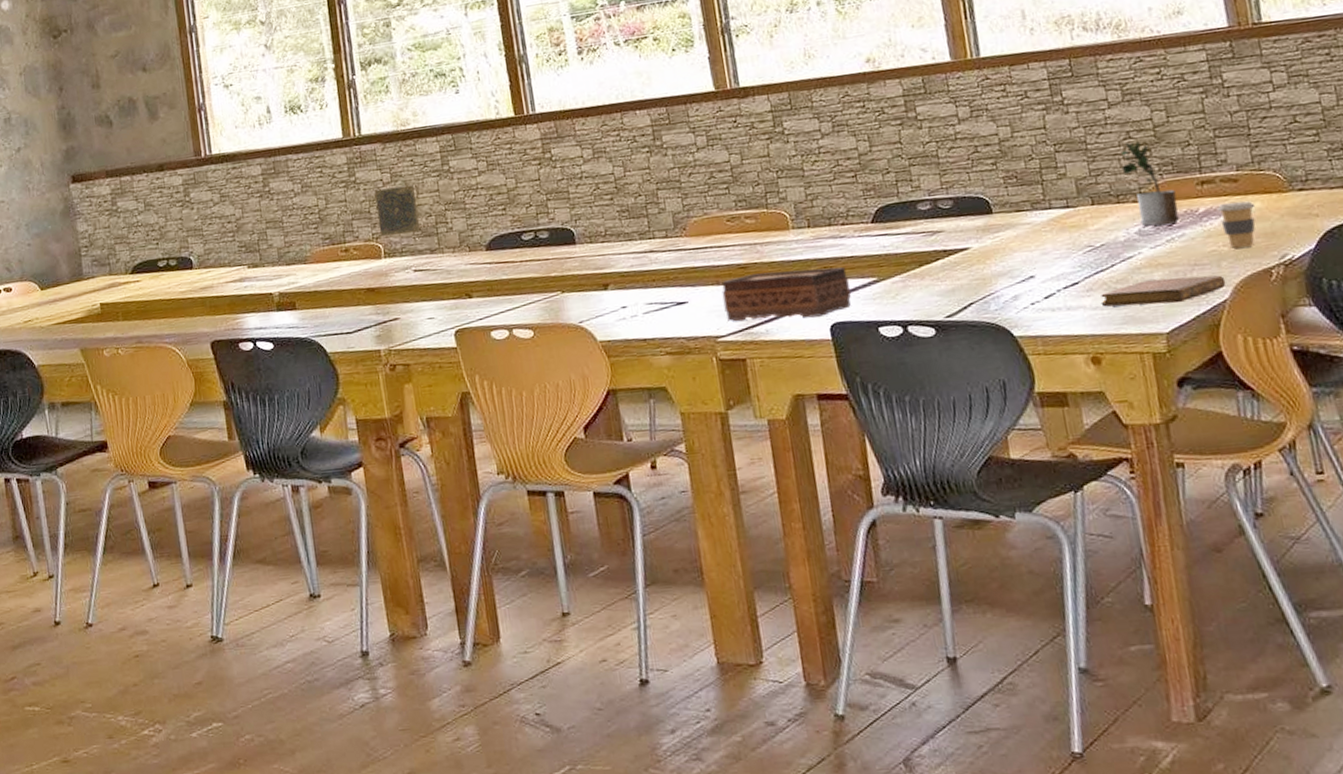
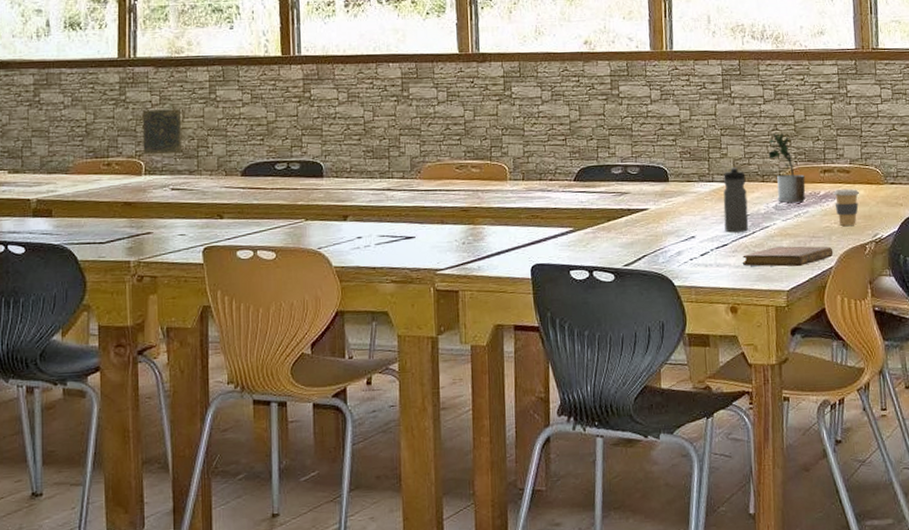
tissue box: present [721,267,851,322] -> none [445,216,551,259]
water bottle: none [1064,187,1105,268] -> present [723,166,749,233]

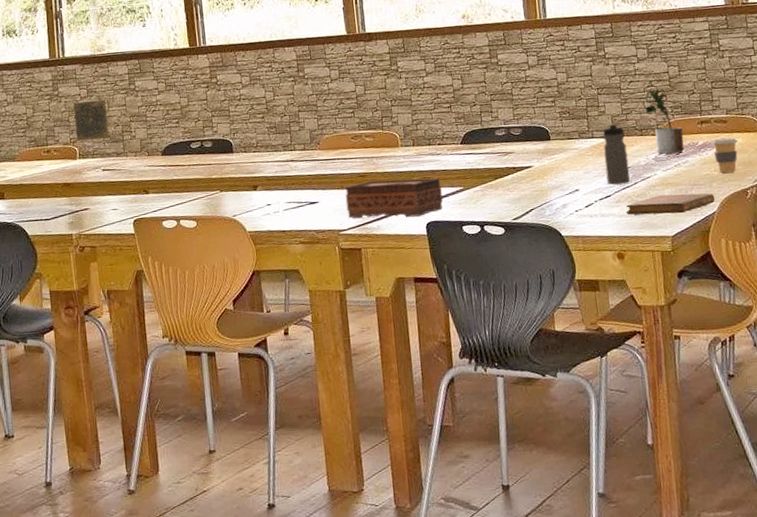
tissue box: none [445,216,551,259] -> present [345,178,443,219]

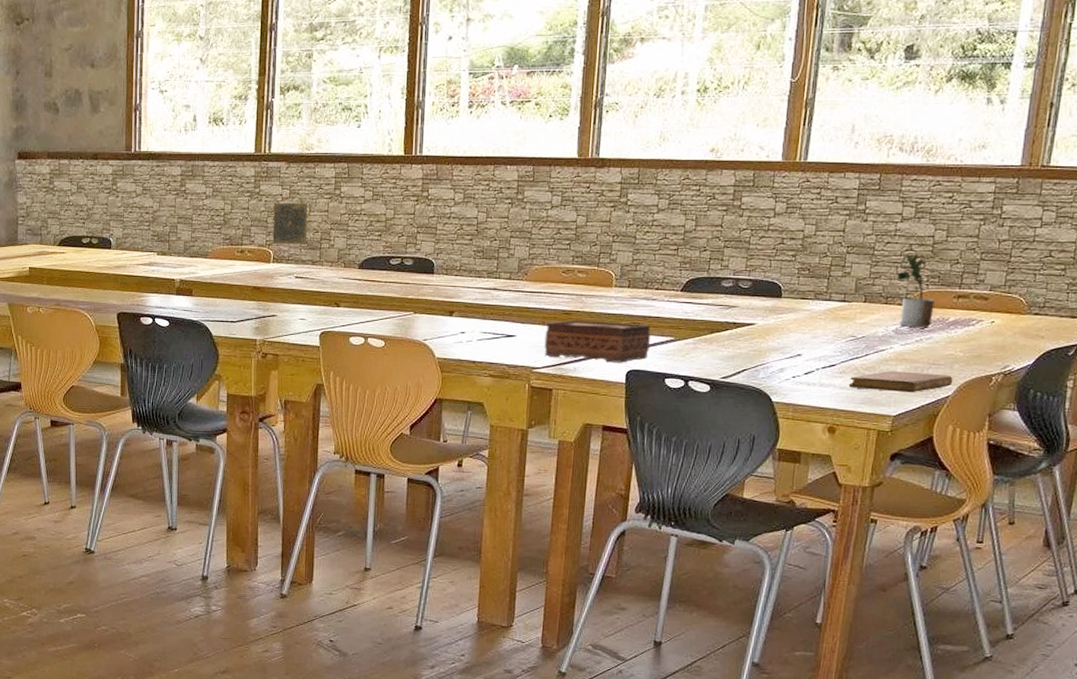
water bottle: present [603,122,630,185] -> none [835,286,868,354]
coffee cup: present [711,137,738,173] -> none [963,317,996,355]

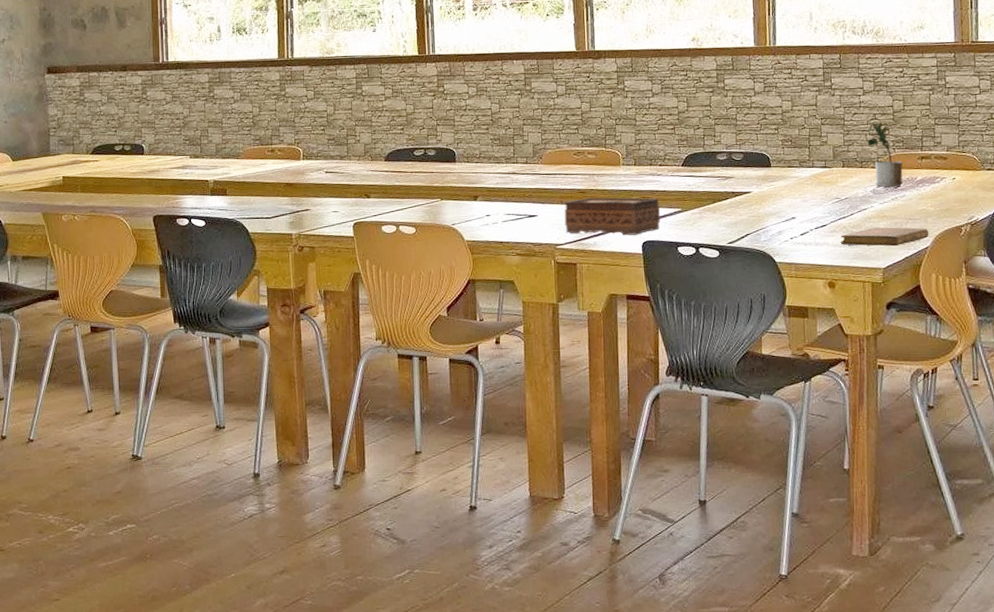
decorative tile: present [272,203,308,245] -> none [299,102,333,142]

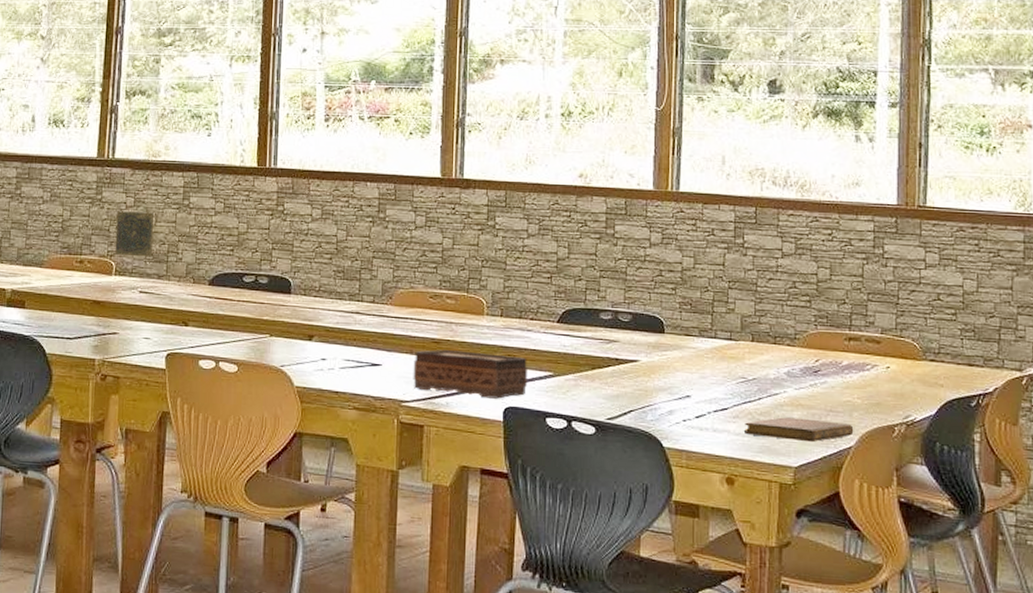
decorative tile: none [299,102,333,142] -> present [114,211,154,257]
potted plant: present [867,122,904,187] -> none [783,292,825,370]

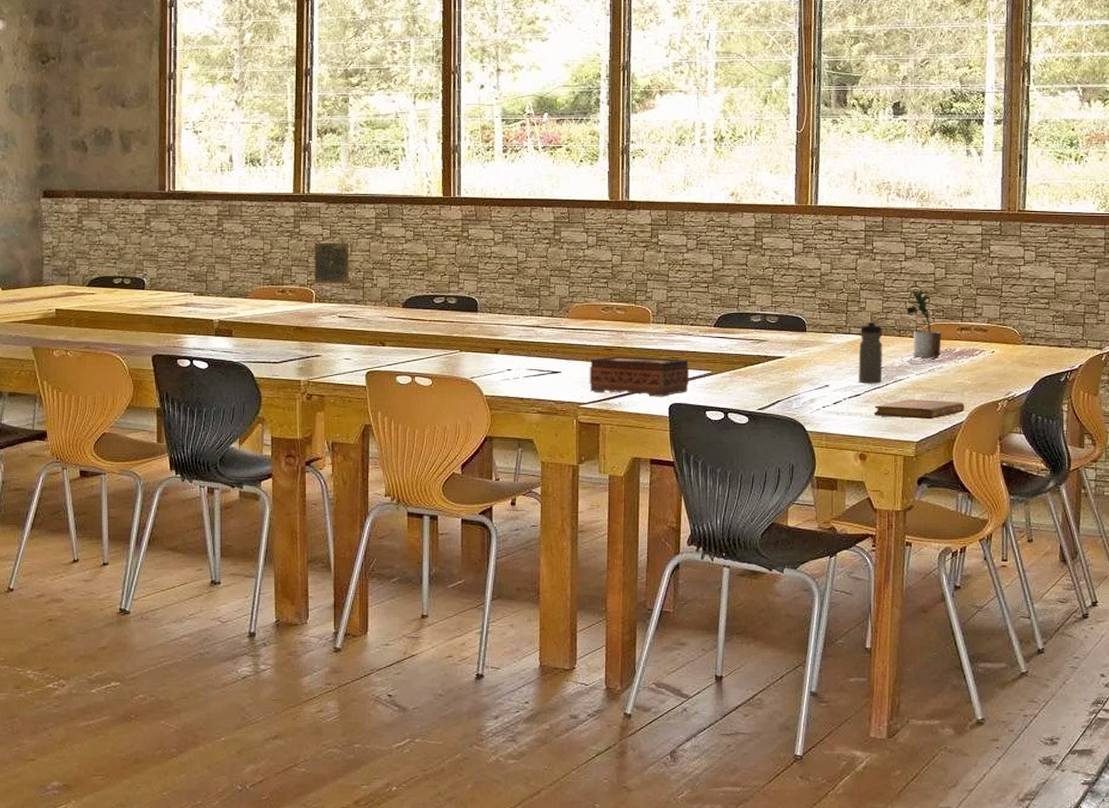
water bottle: none [726,324,755,397] -> present [858,320,883,384]
potted plant: none [783,292,825,370] -> present [906,290,942,357]

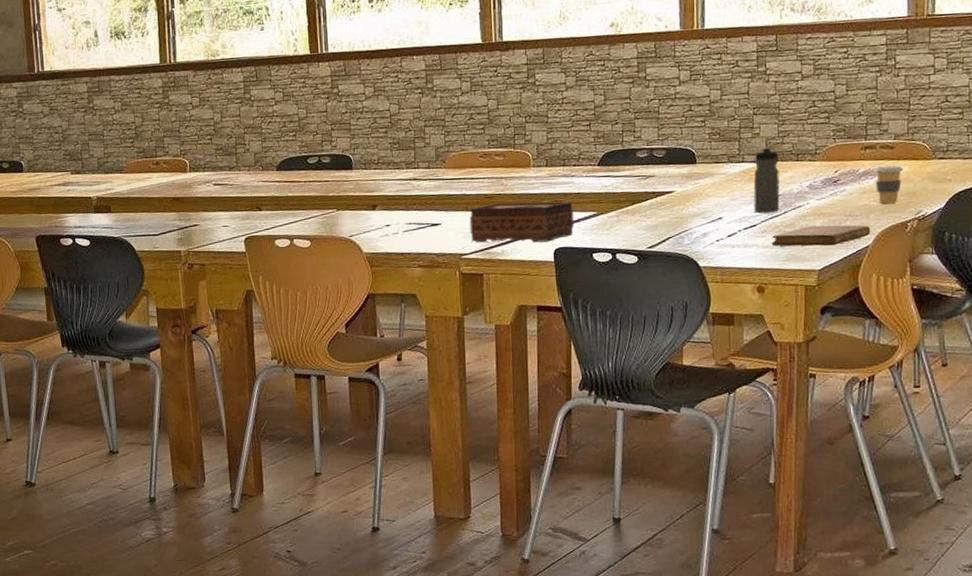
decorative tile: present [314,243,349,284] -> none [184,109,221,153]
potted plant: present [906,290,942,357] -> none [804,110,844,182]
coffee cup: none [968,348,996,383] -> present [873,165,904,204]

